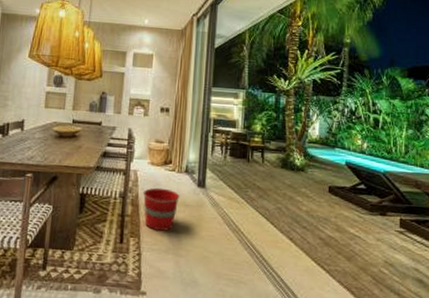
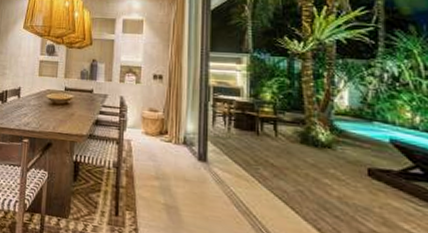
bucket: present [142,187,180,231] -> none [137,159,178,207]

